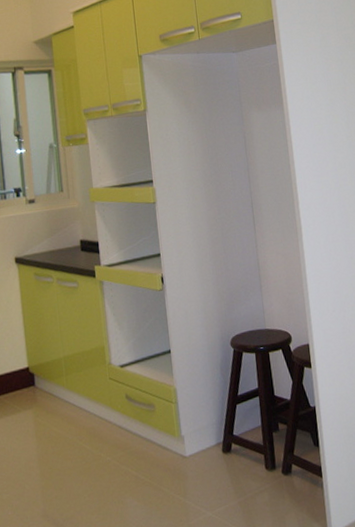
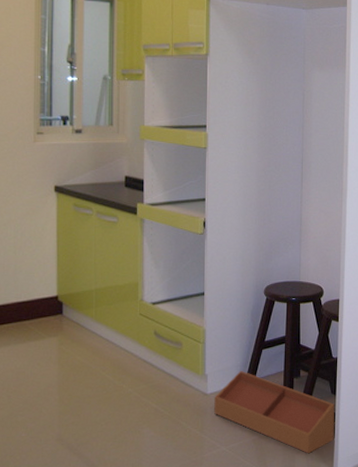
storage bin: none [193,429,324,514] -> present [214,371,335,454]

